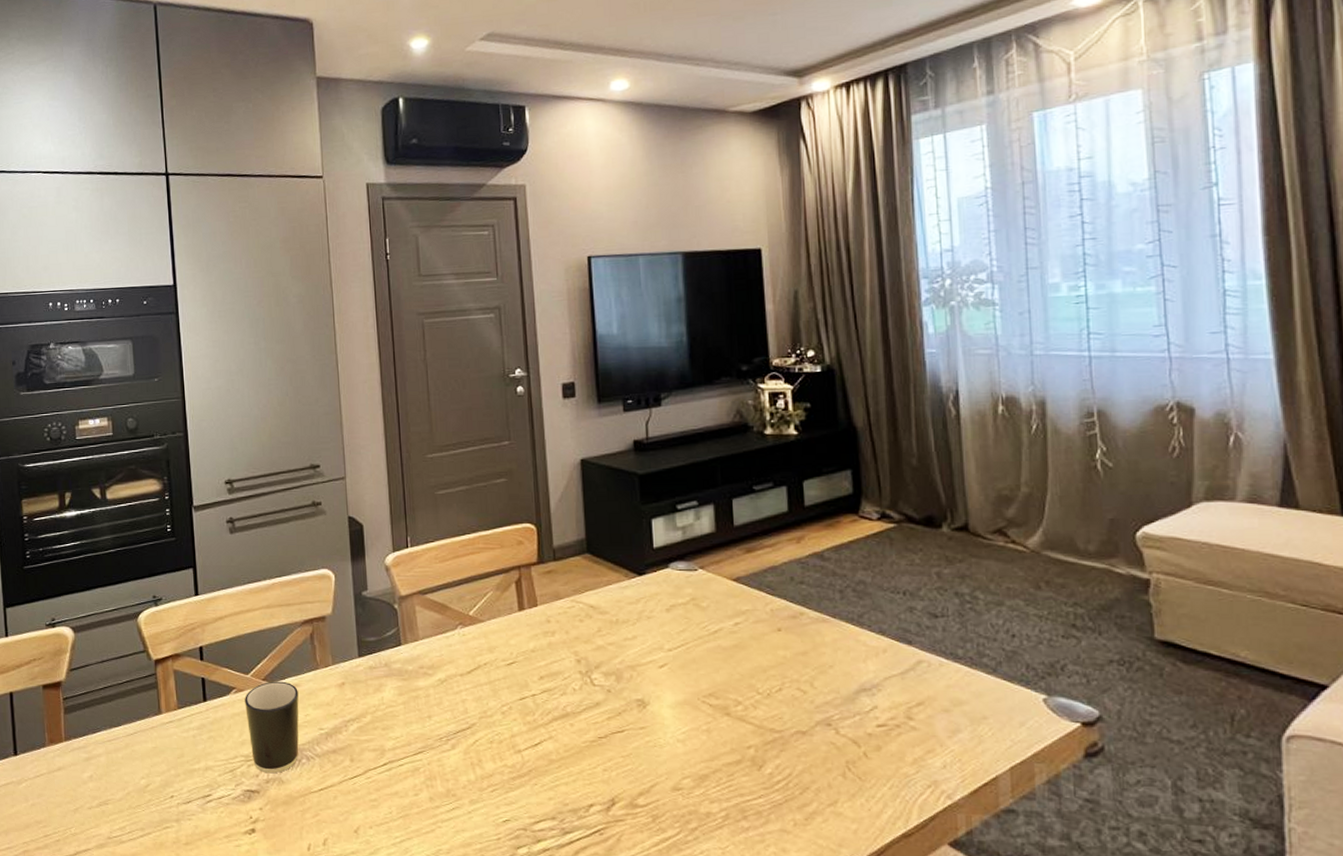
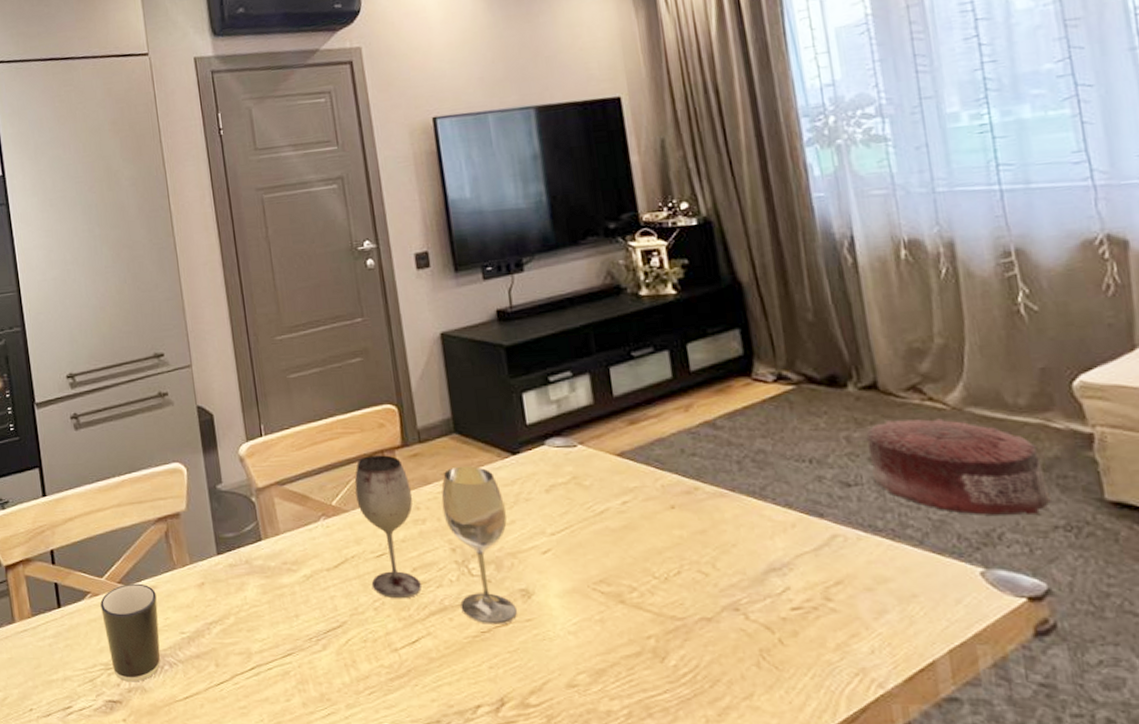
wineglass: none [491,571,632,731] -> present [354,455,517,624]
pouf: none [954,560,1109,650] -> present [865,418,1051,517]

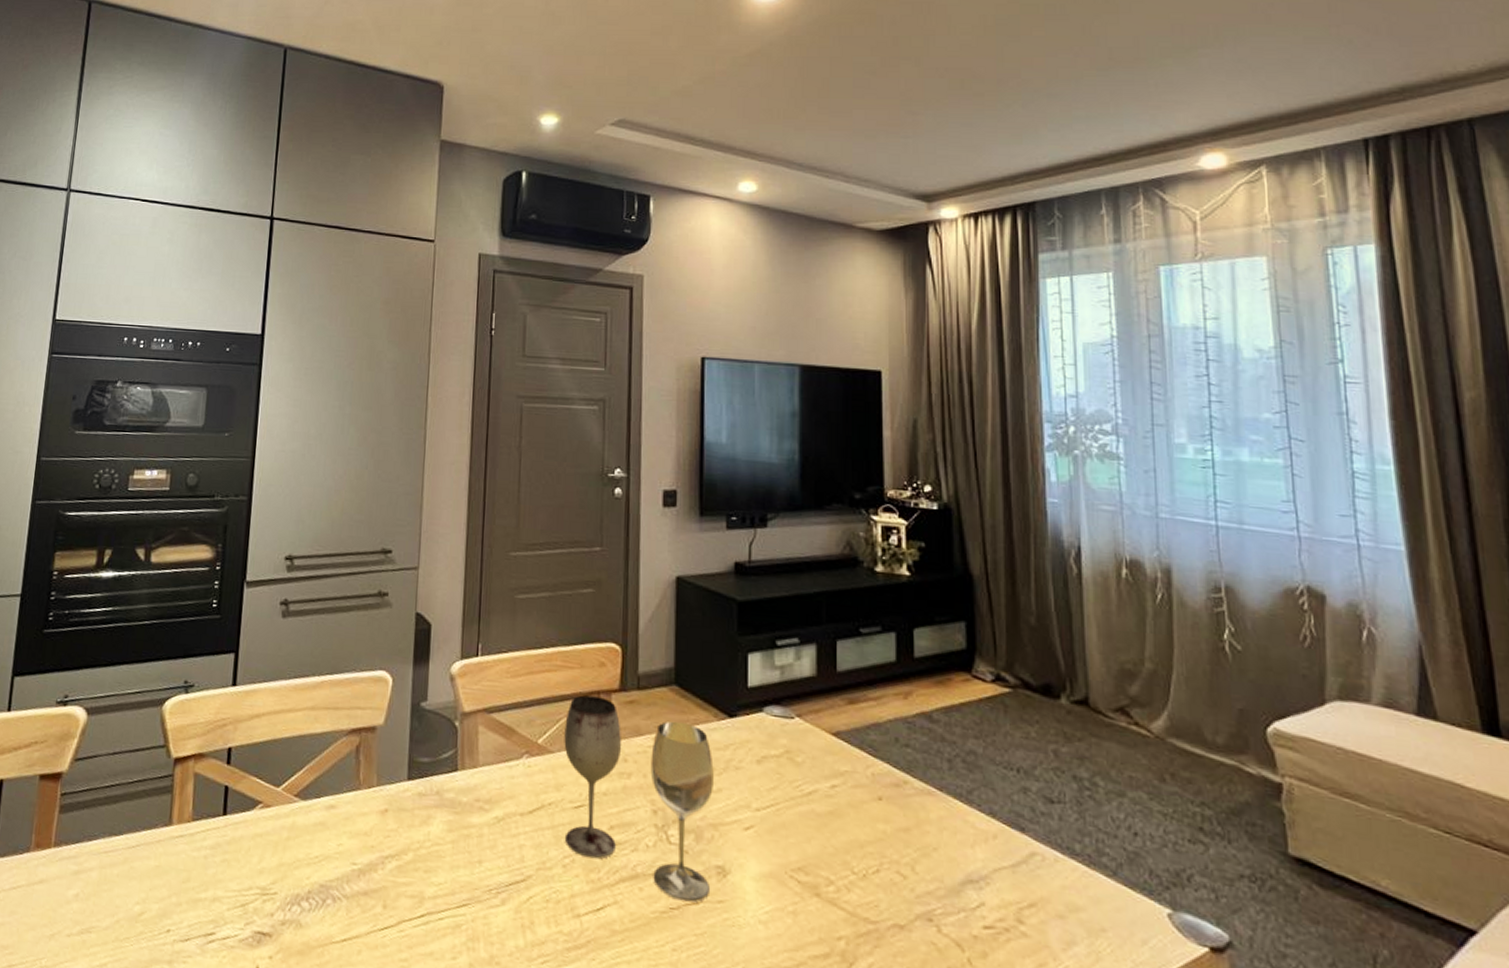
mug: present [100,583,161,682] -> none [269,798,334,914]
pouf: present [865,418,1051,517] -> none [1073,740,1239,860]

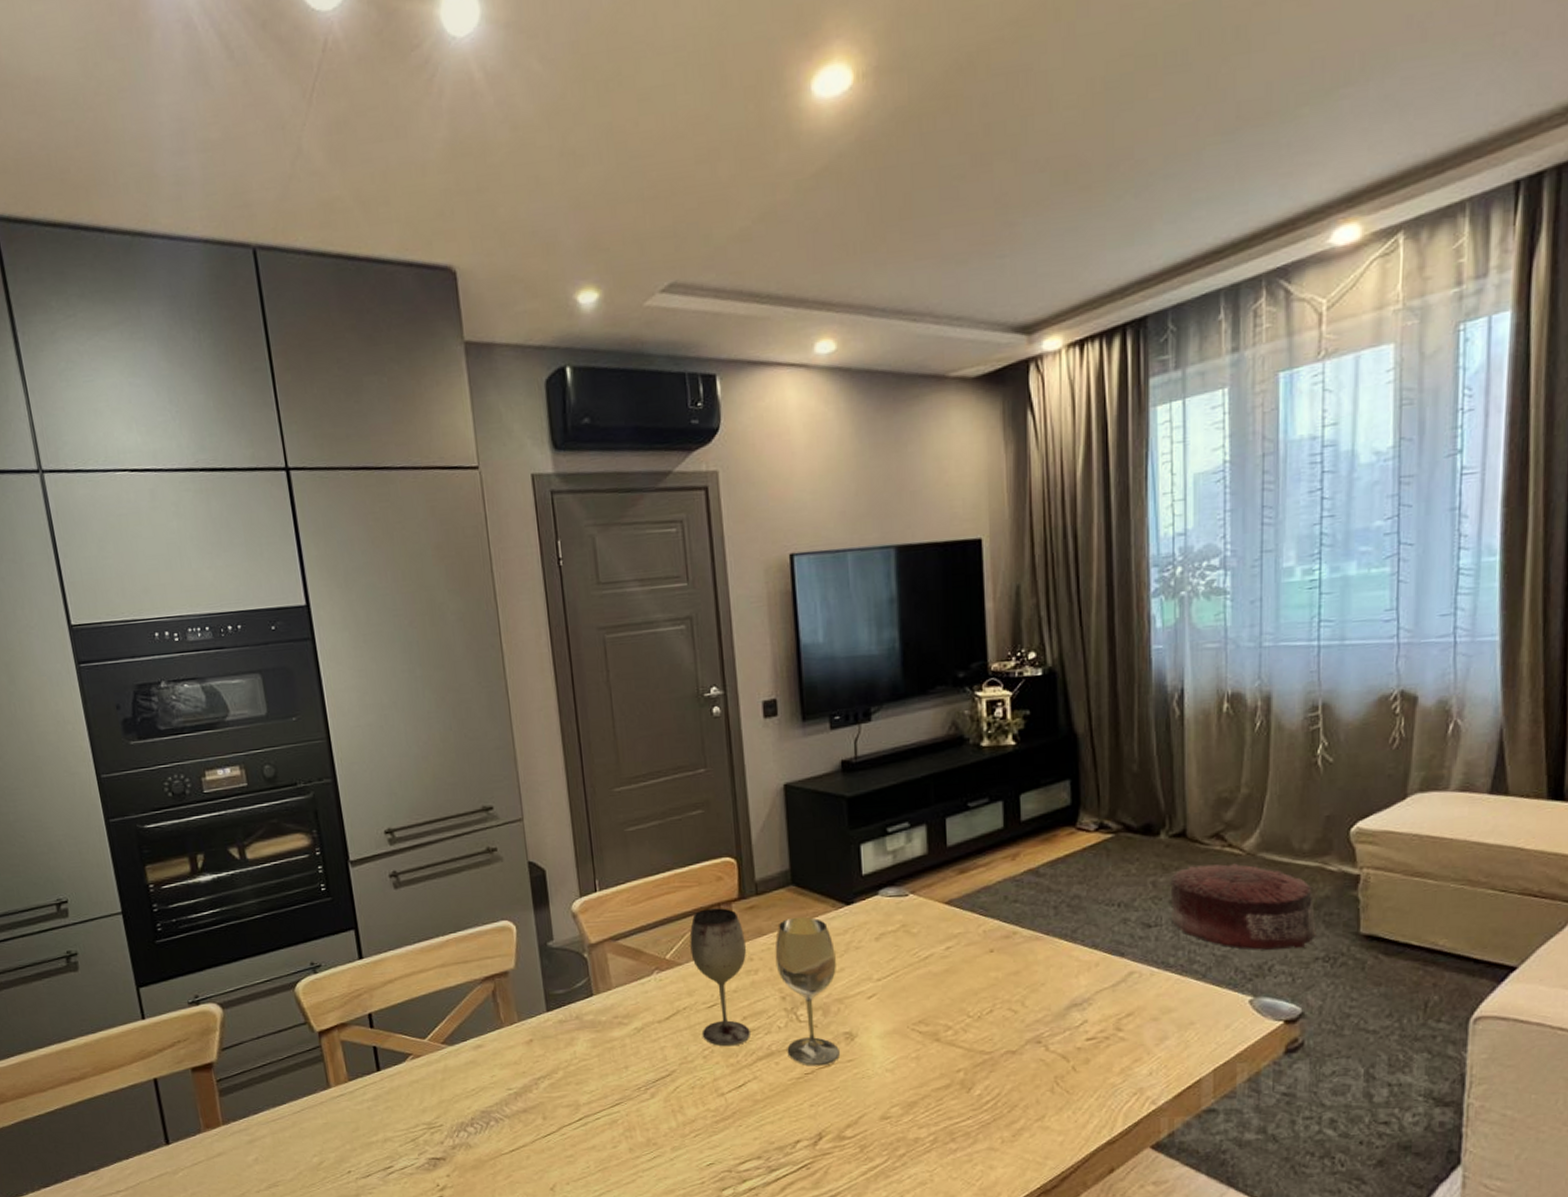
pouf: none [1073,740,1239,860] -> present [1170,863,1316,951]

